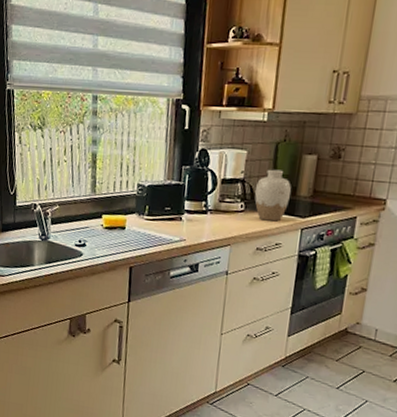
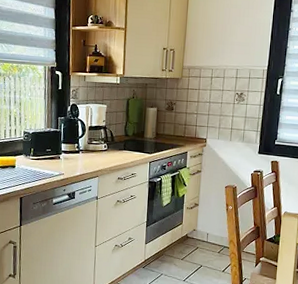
vase: present [255,169,291,222] -> none [114,118,140,157]

